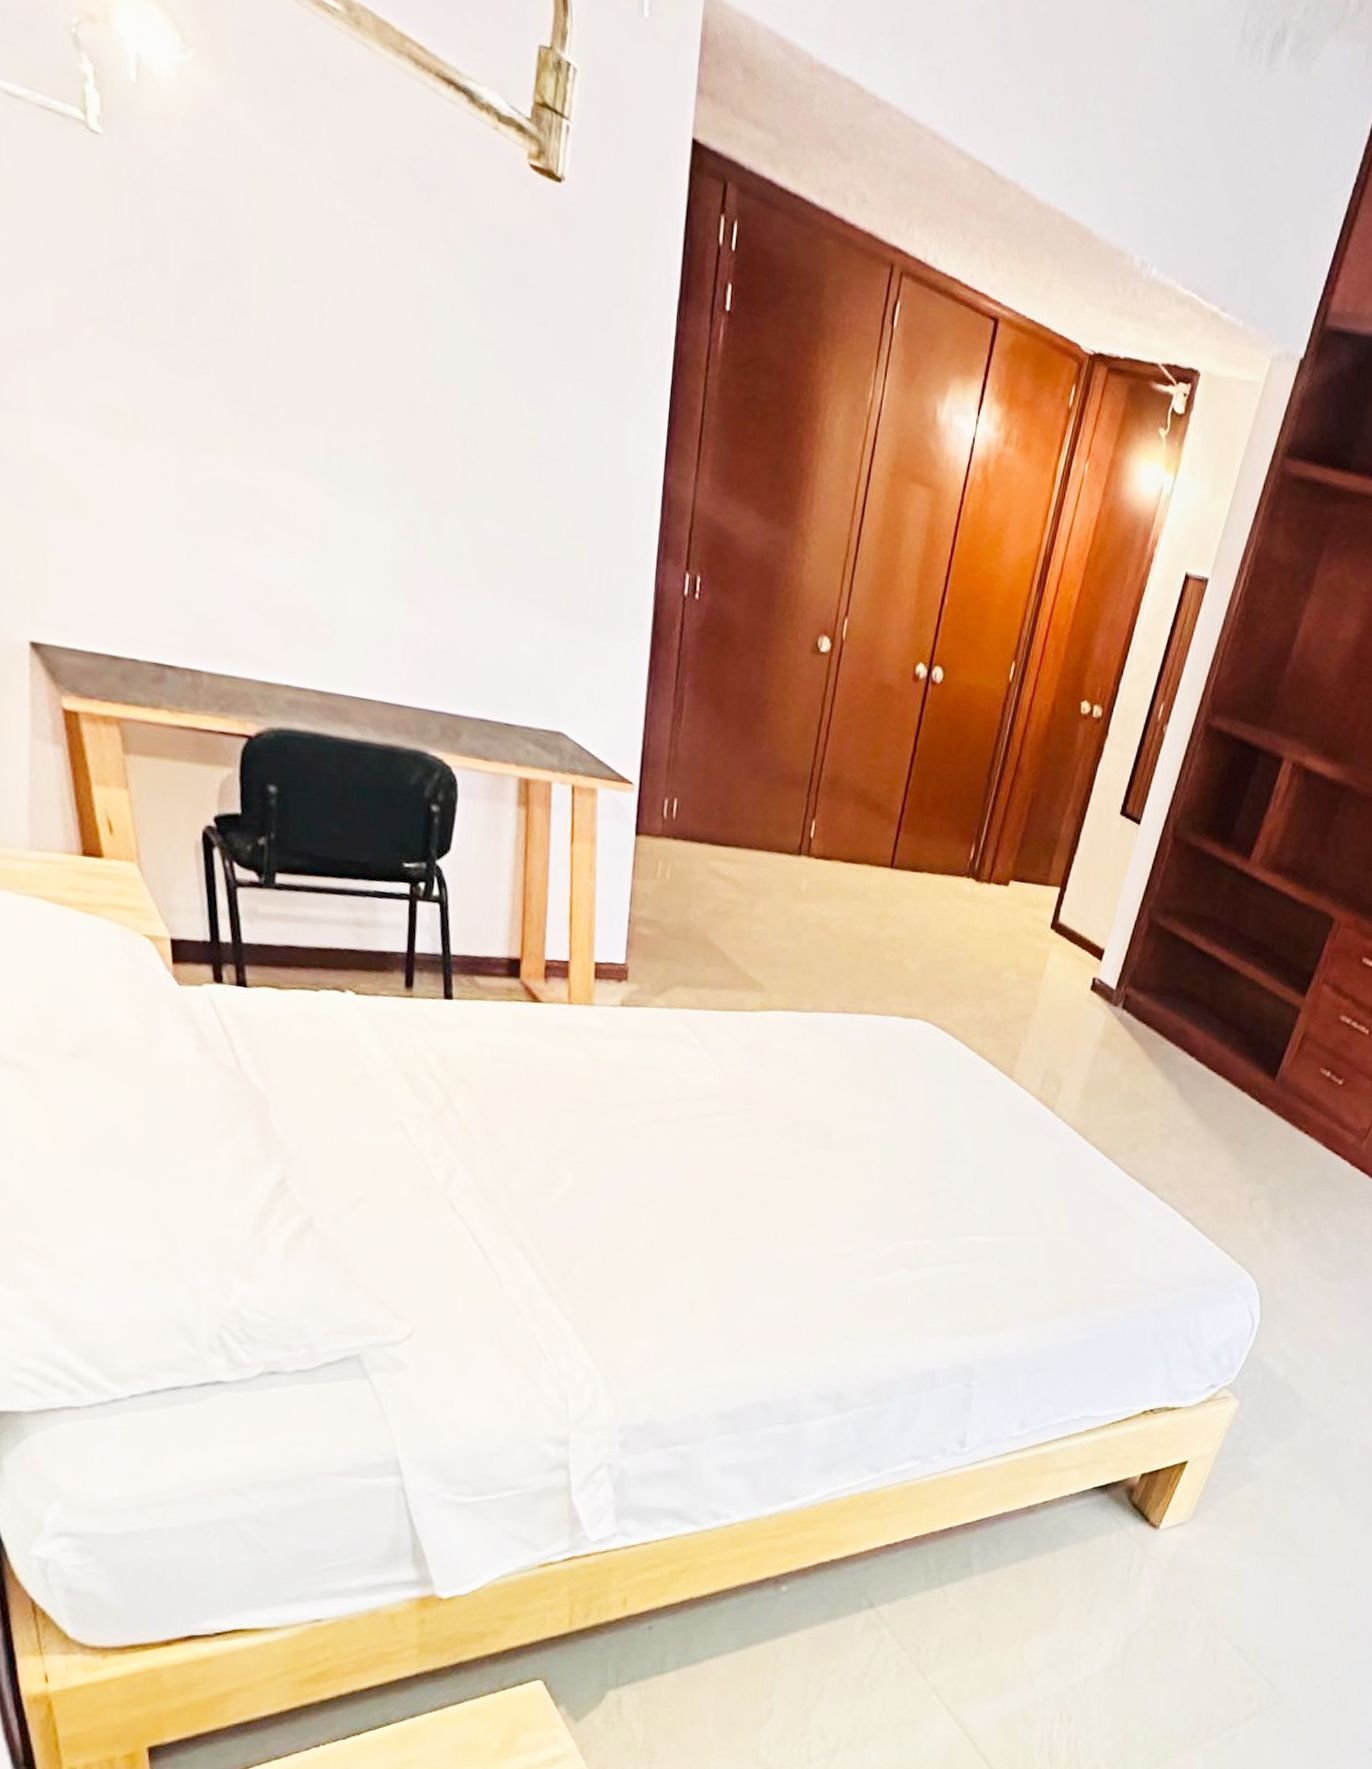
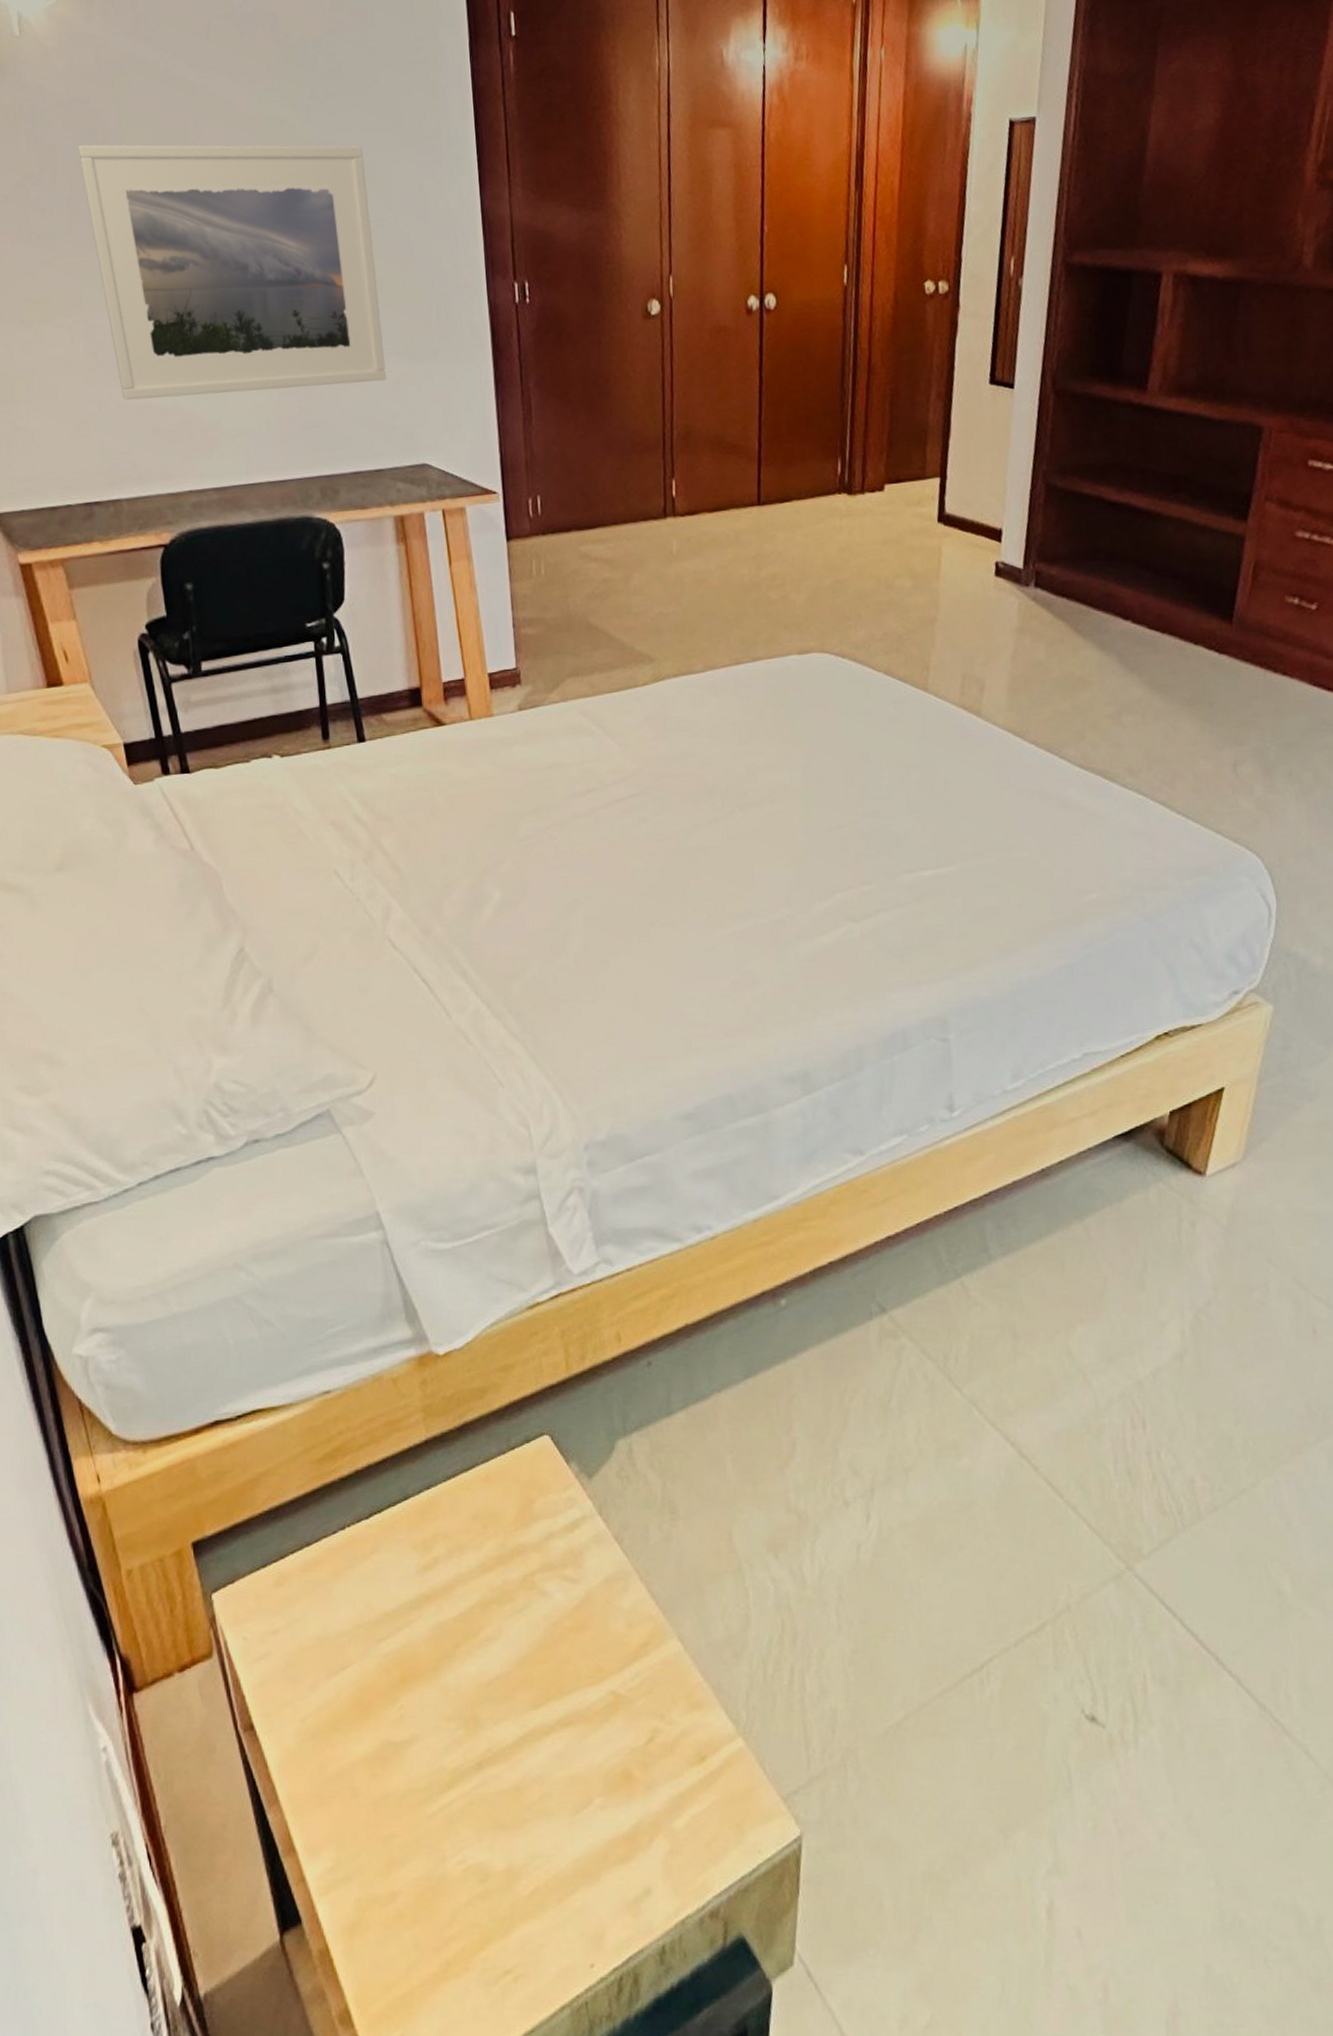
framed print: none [196,246,543,632] -> present [77,144,386,401]

